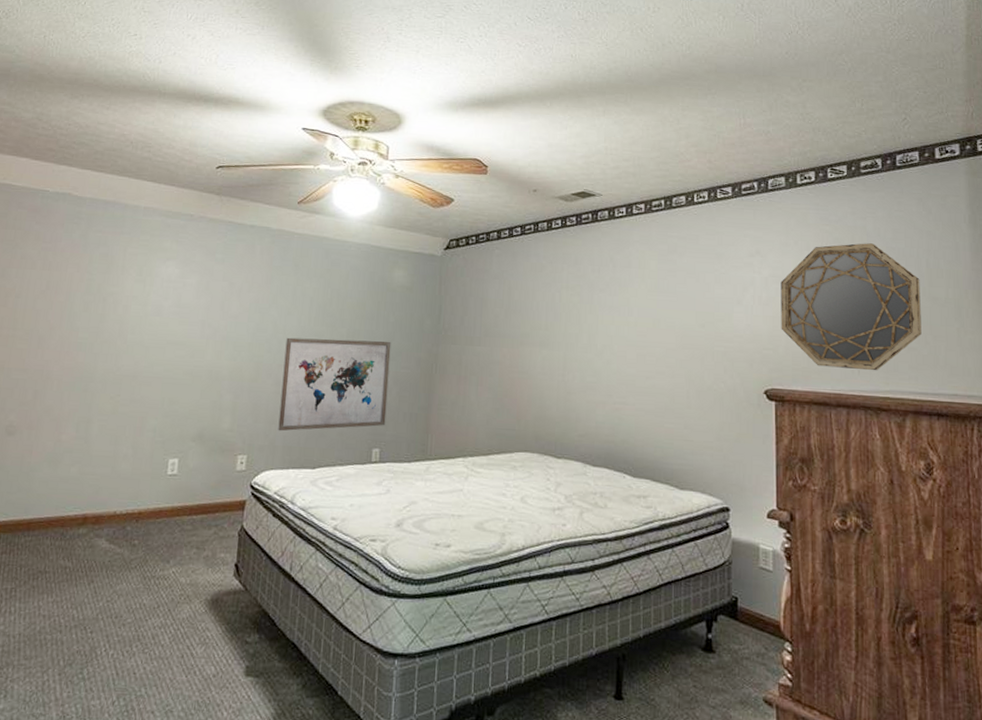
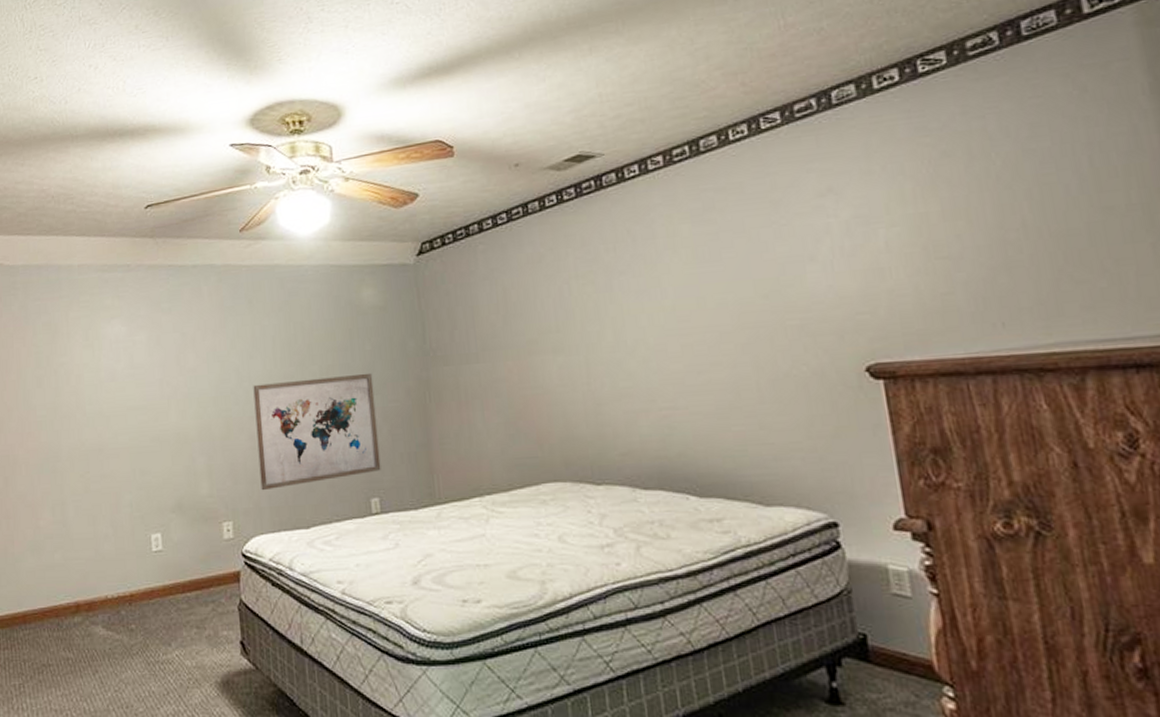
home mirror: present [781,243,922,371] -> none [868,148,1095,325]

